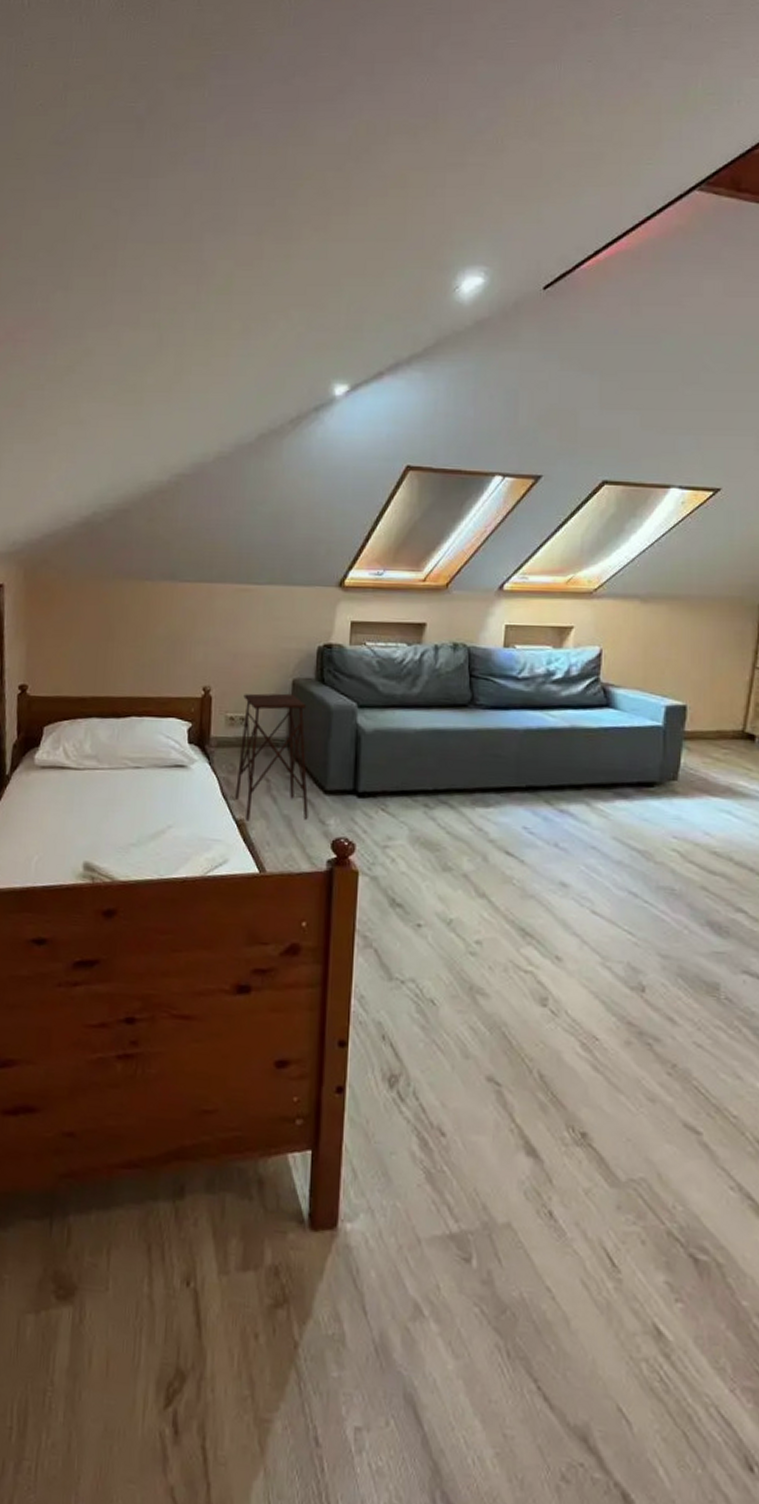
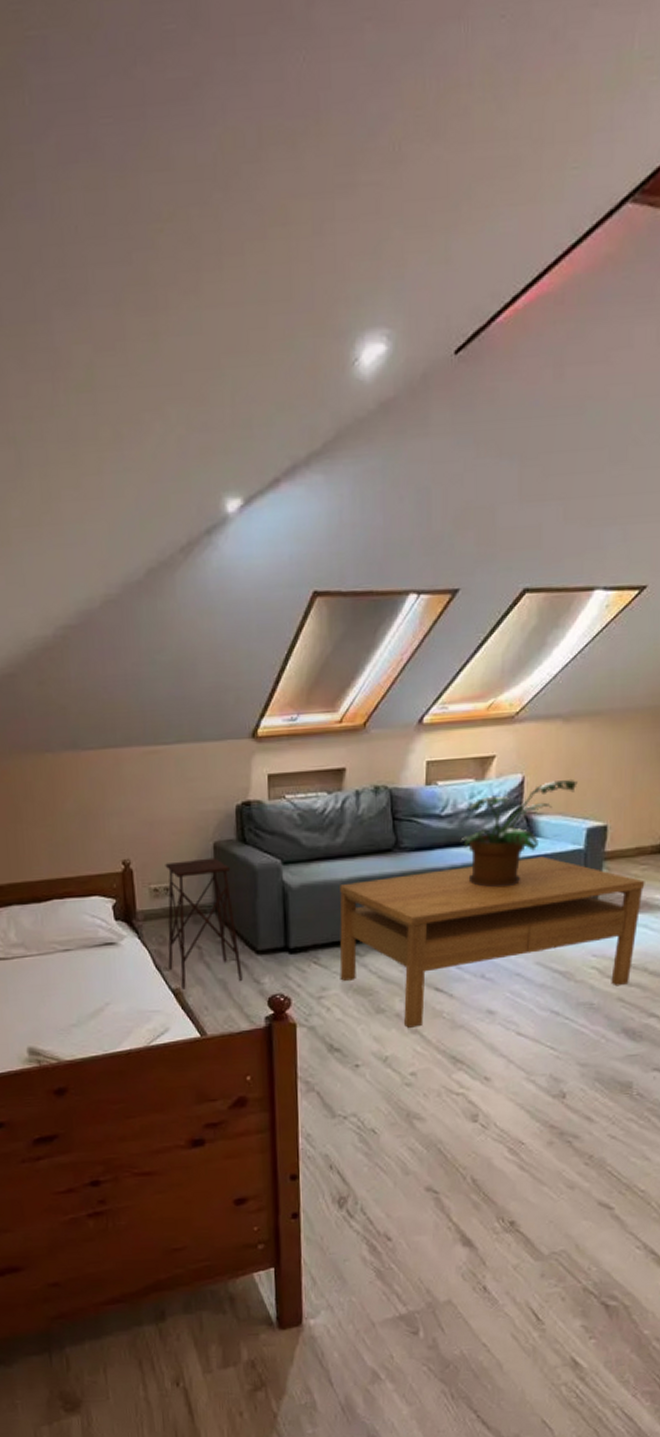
coffee table: none [407,728,728,891] -> present [339,856,645,1028]
potted plant: none [536,656,656,756] -> present [460,778,578,888]

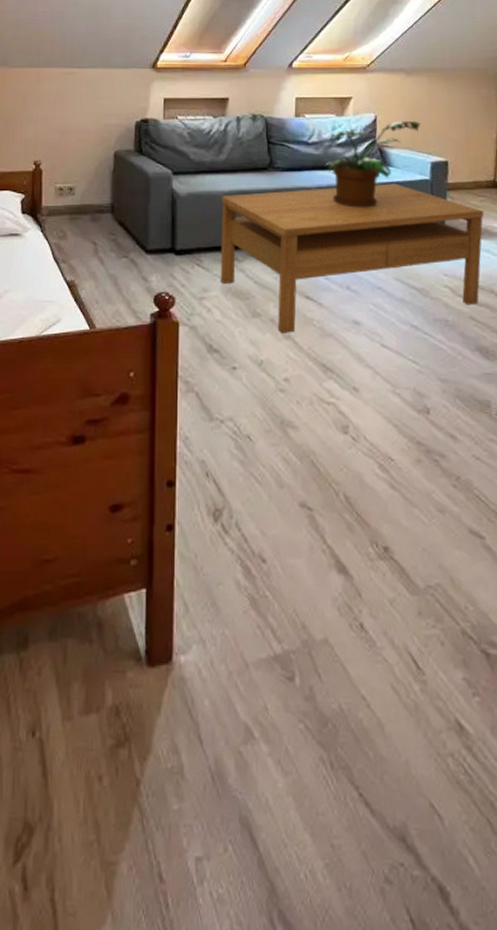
side table: present [165,857,243,989] -> none [66,164,132,282]

